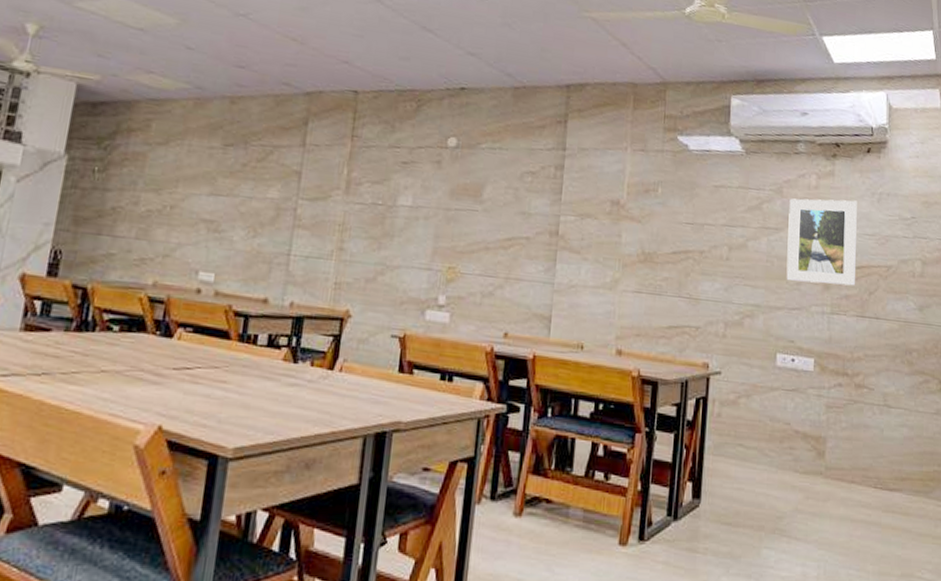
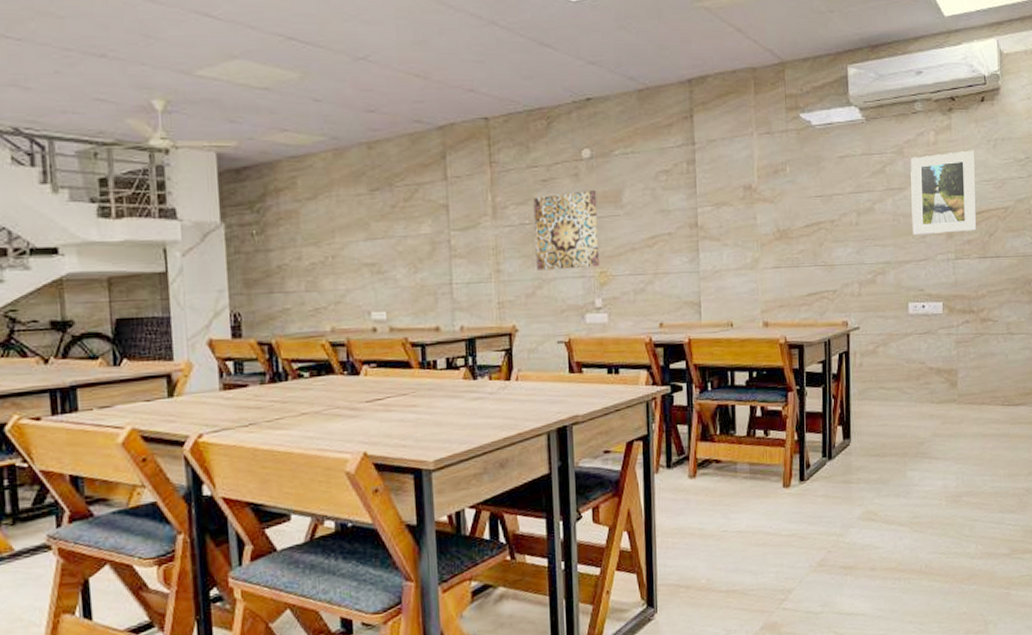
wall art: none [381,178,457,261] -> present [533,190,600,271]

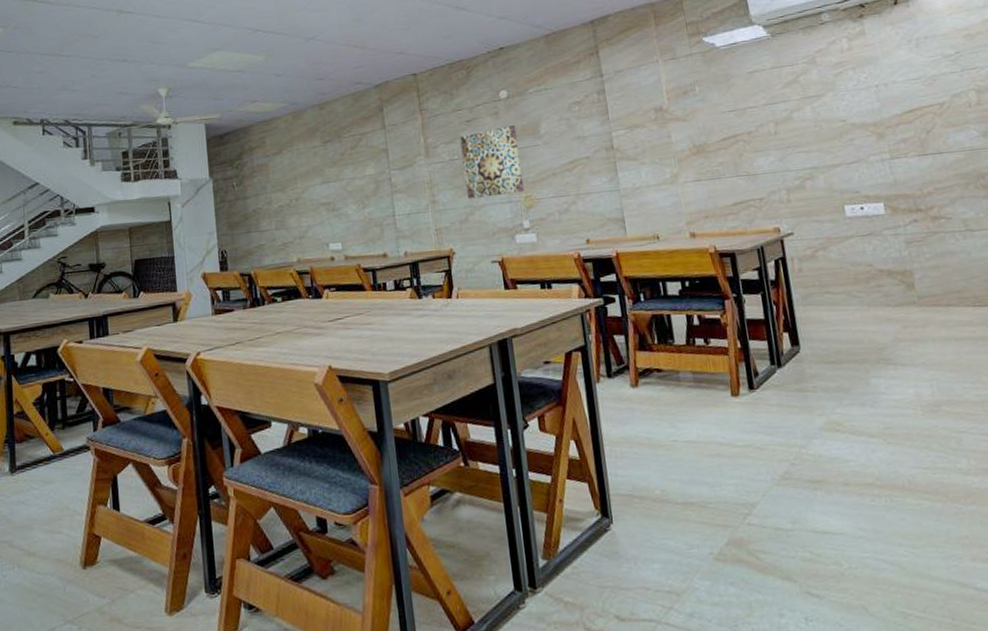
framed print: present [910,150,977,236] -> none [825,51,911,140]

